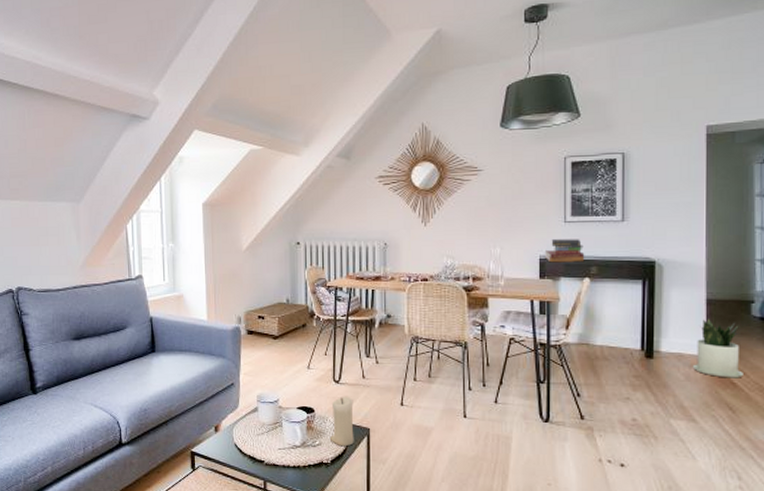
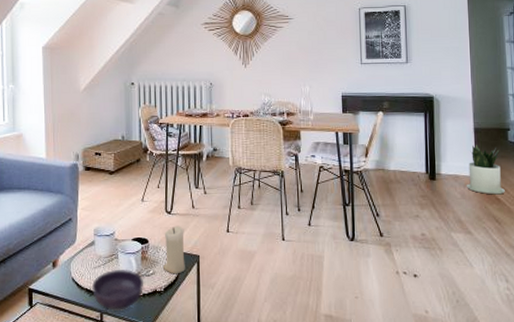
bowl: none [255,437,309,481] -> present [92,269,143,312]
books: present [545,239,585,263] -> none [346,78,378,99]

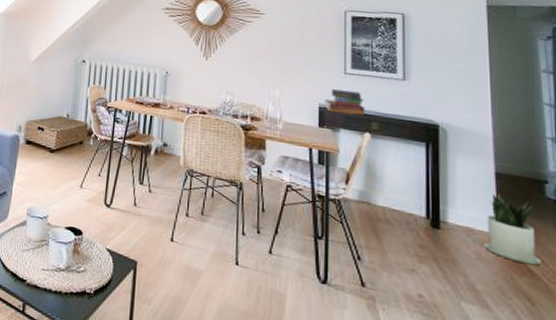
bowl: present [92,269,143,312] -> none [17,256,73,306]
candle: present [163,225,185,275] -> none [96,222,123,278]
books: none [346,78,378,99] -> present [325,89,365,116]

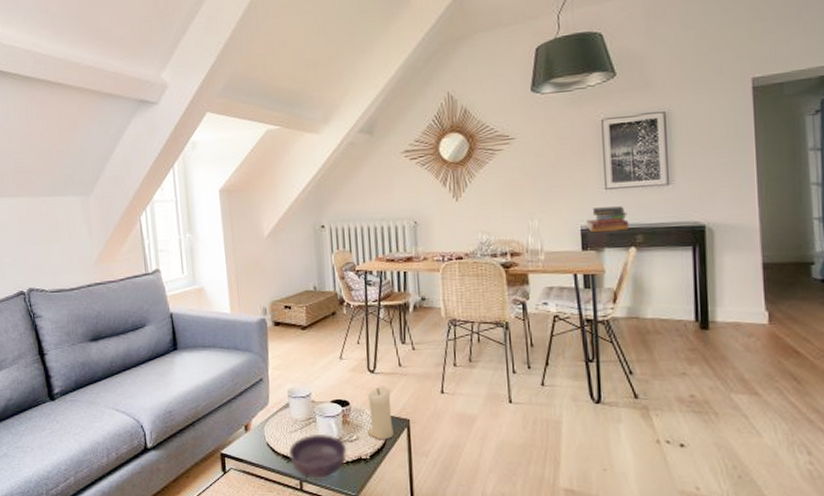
bowl: none [17,256,73,306] -> present [289,434,347,480]
candle: none [96,222,123,278] -> present [368,386,394,440]
planter: present [483,193,541,266] -> none [751,284,807,347]

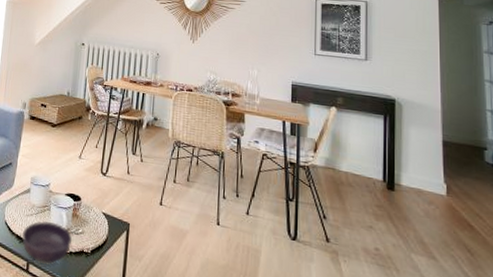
candle: present [368,386,394,440] -> none [93,188,117,239]
books: present [586,206,630,233] -> none [297,68,332,93]

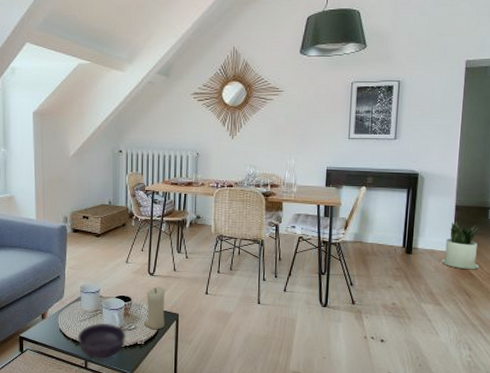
candle: none [93,188,117,239] -> present [144,286,165,330]
planter: none [431,159,480,222] -> present [441,222,479,270]

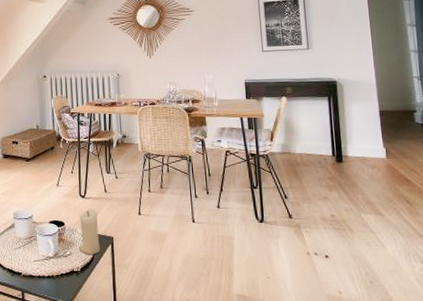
bowl: present [78,323,125,360] -> none [13,250,61,291]
planter: present [441,222,479,270] -> none [374,127,415,176]

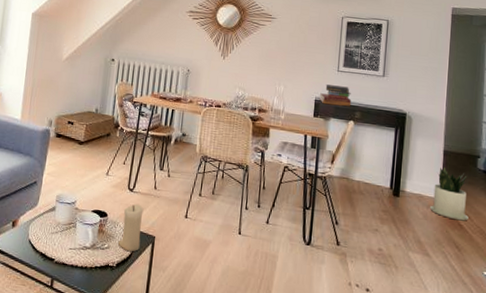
books: none [249,65,281,85] -> present [320,84,352,107]
planter: none [374,127,415,176] -> present [429,167,469,221]

